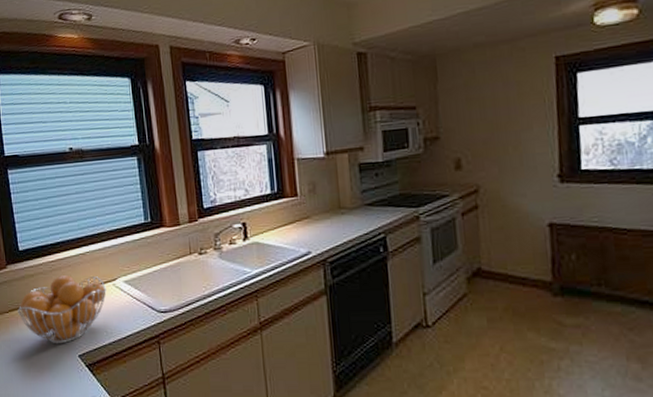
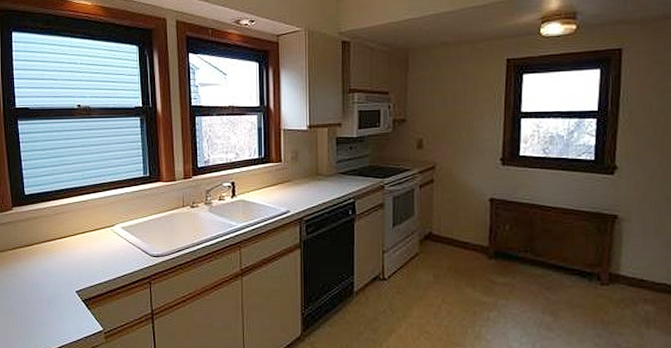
fruit basket: present [17,275,107,344] -> none [21,219,105,281]

